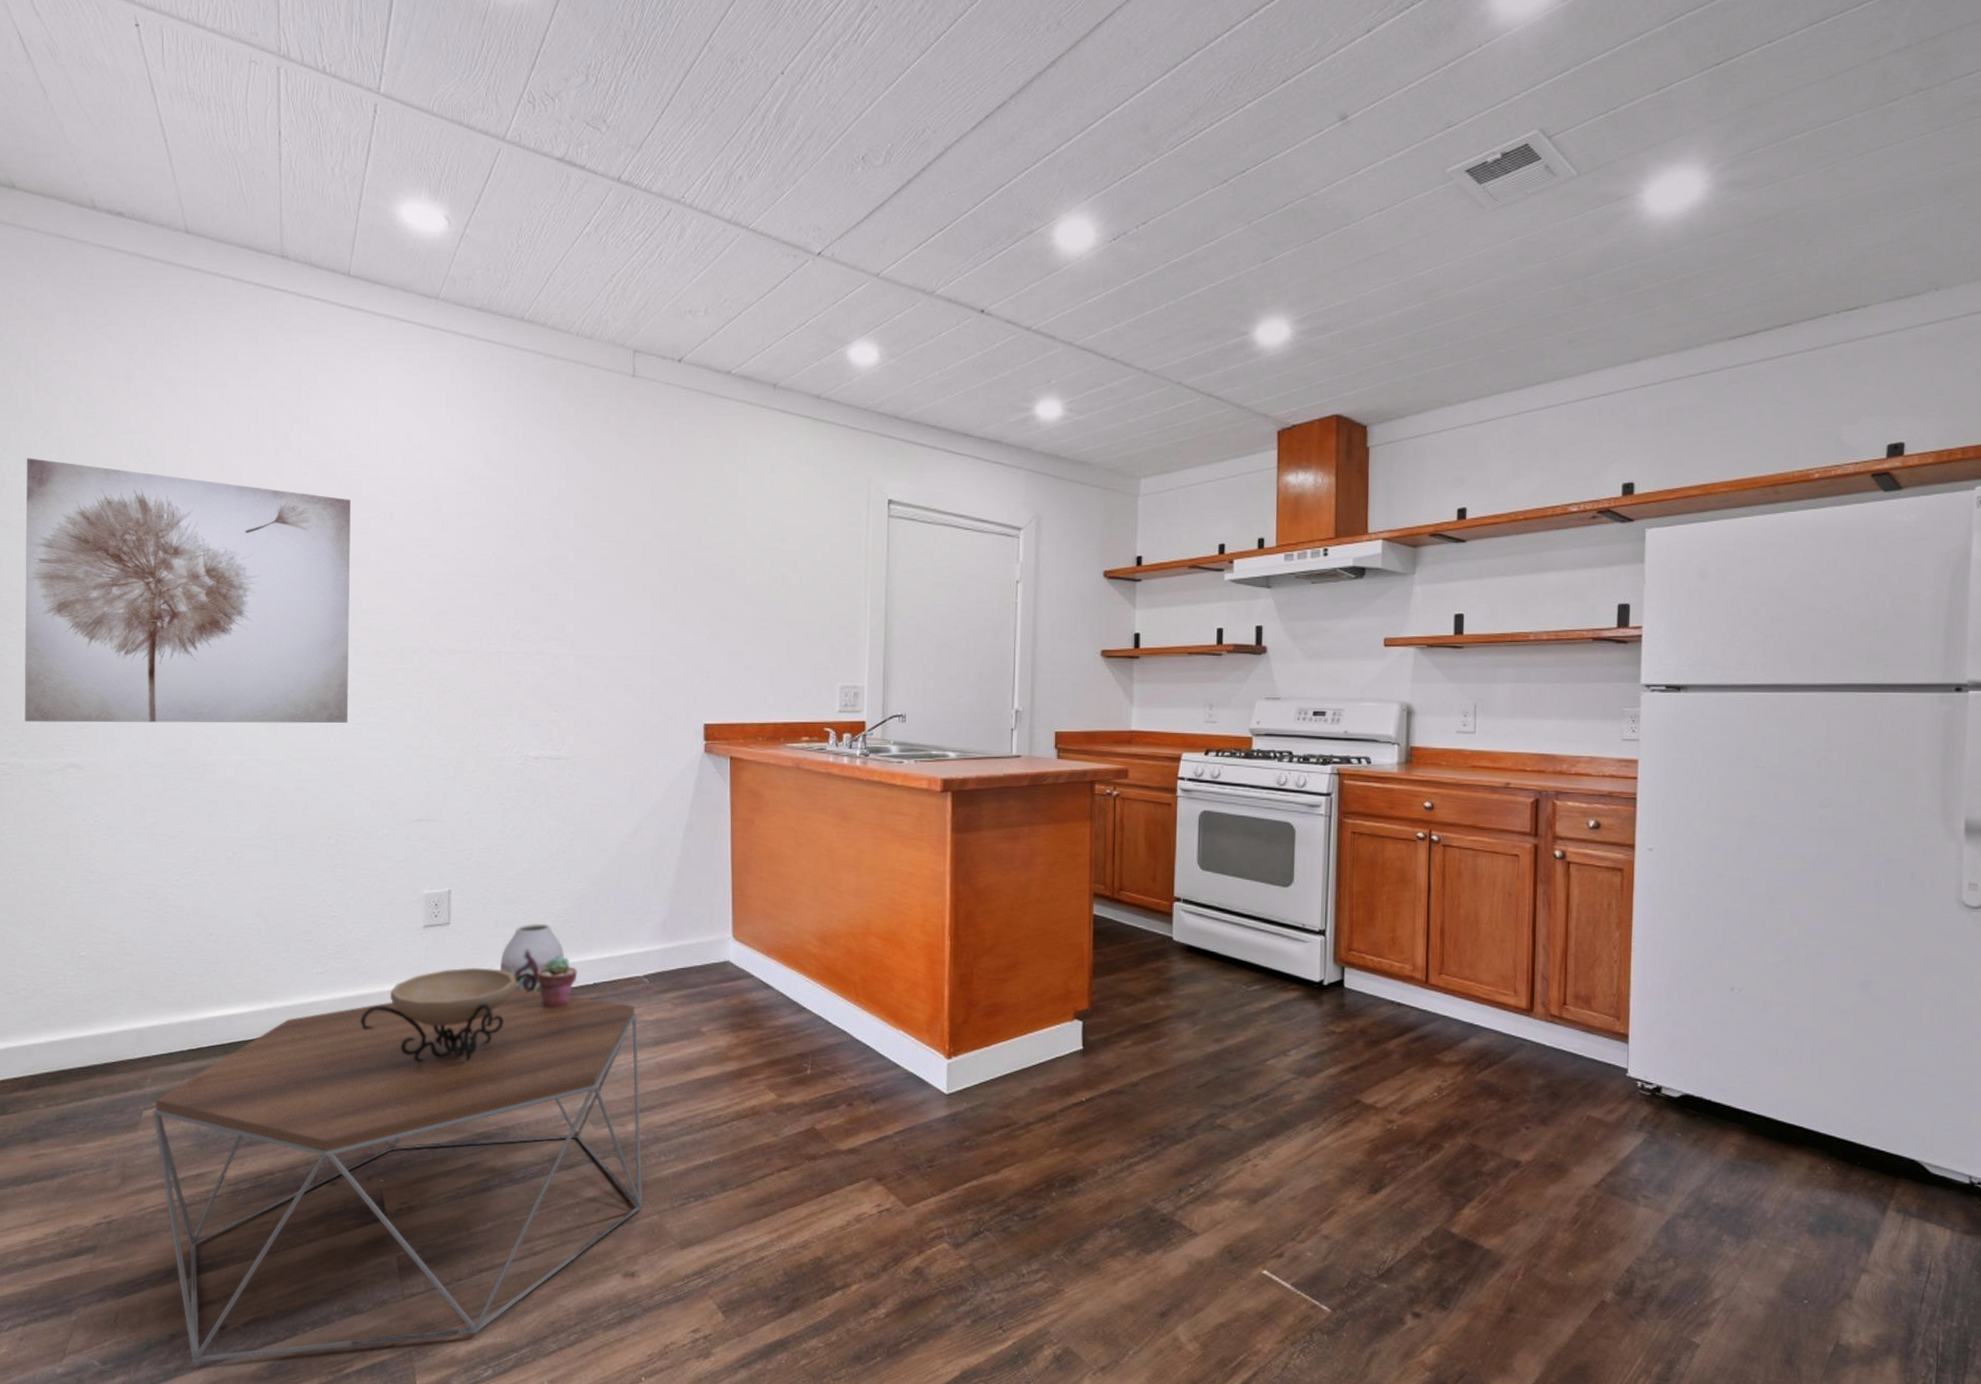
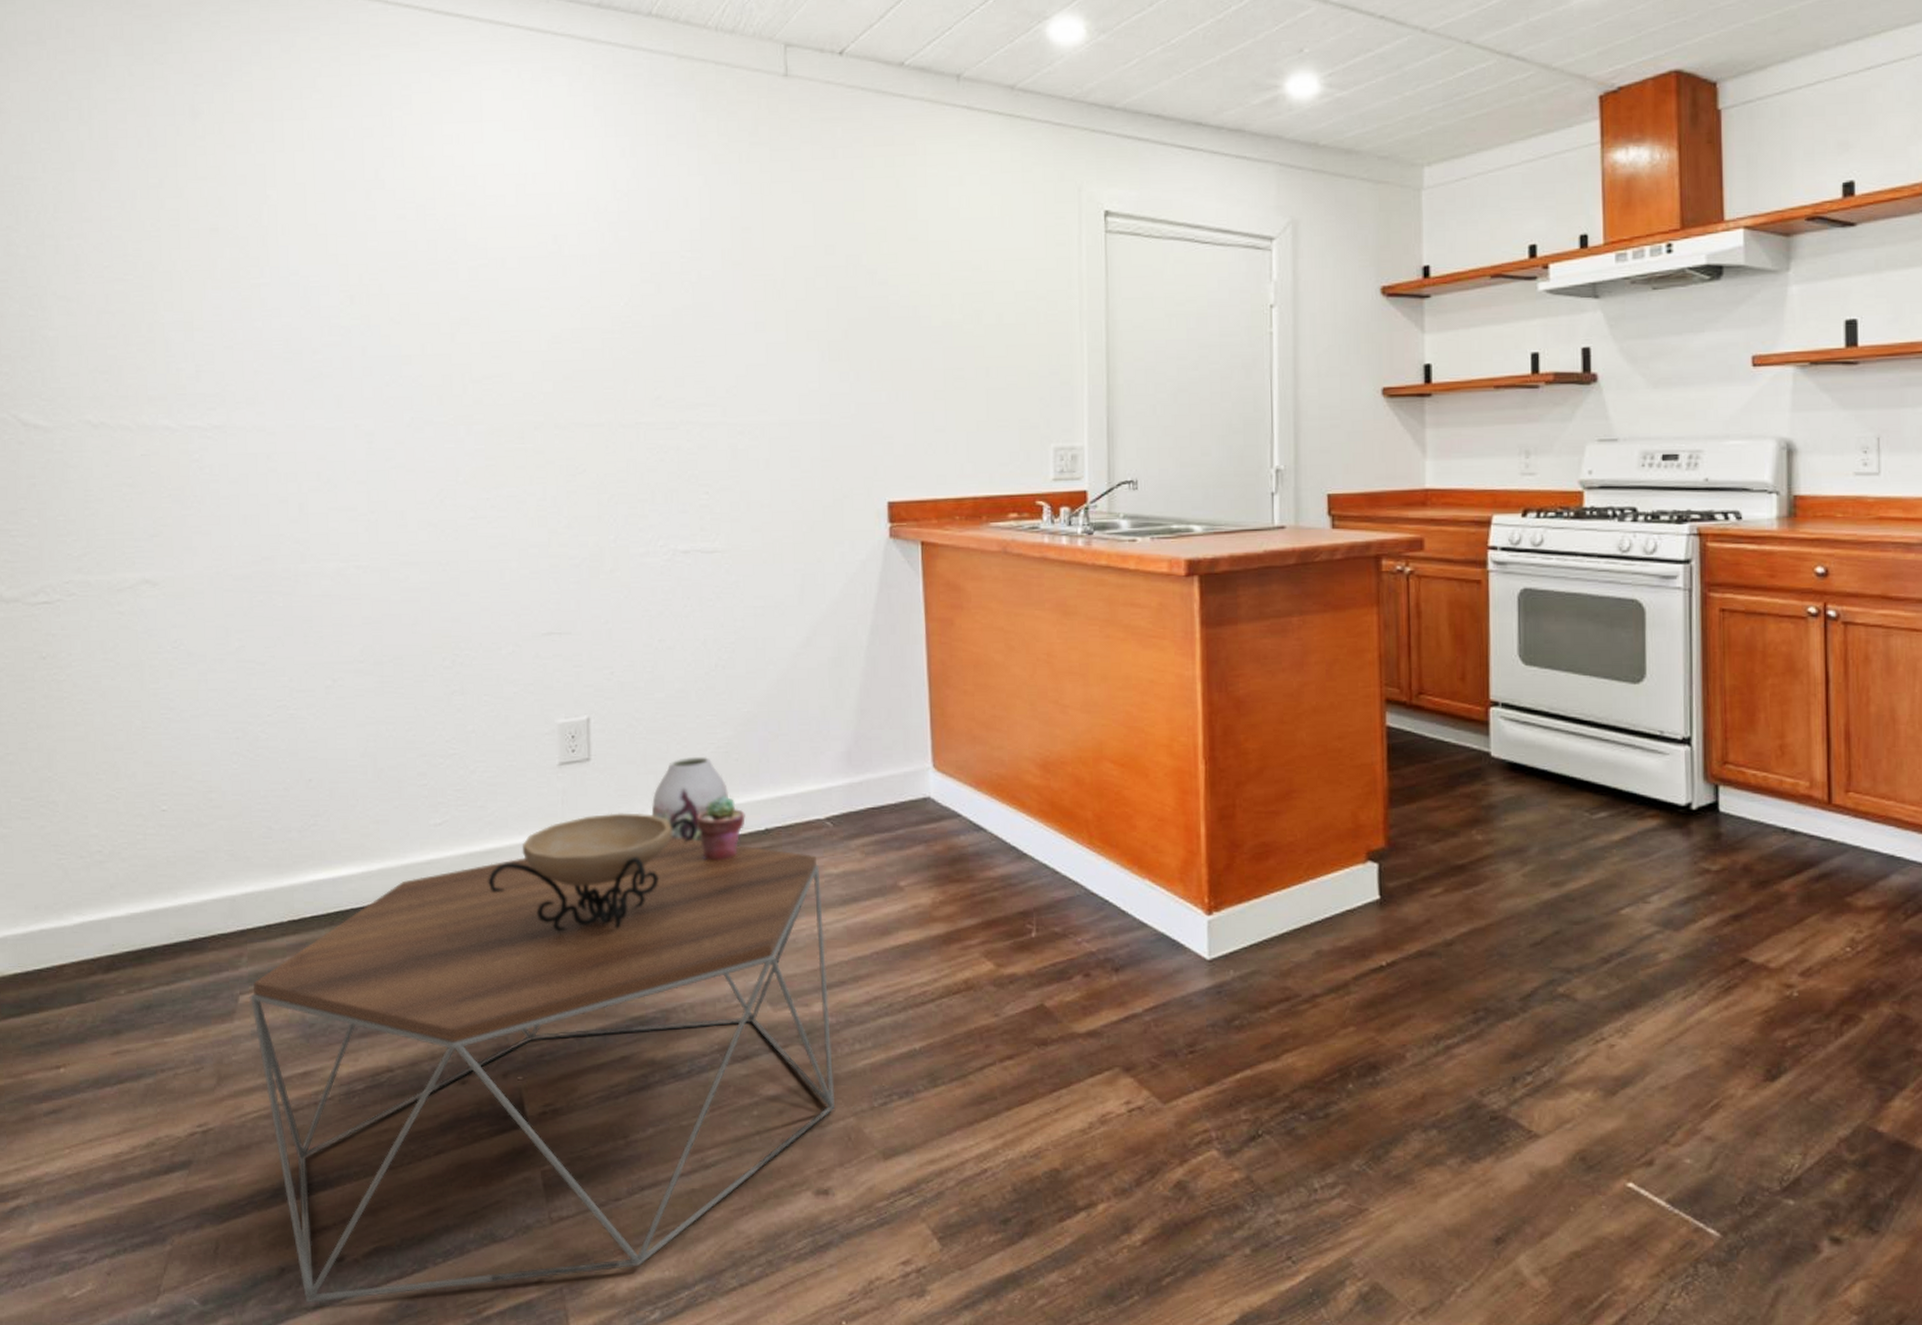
wall art: present [24,458,351,724] -> none [81,216,461,531]

